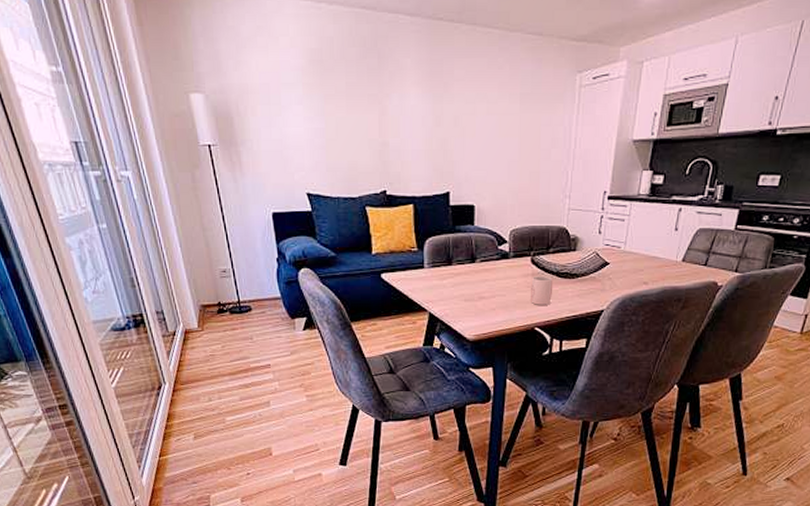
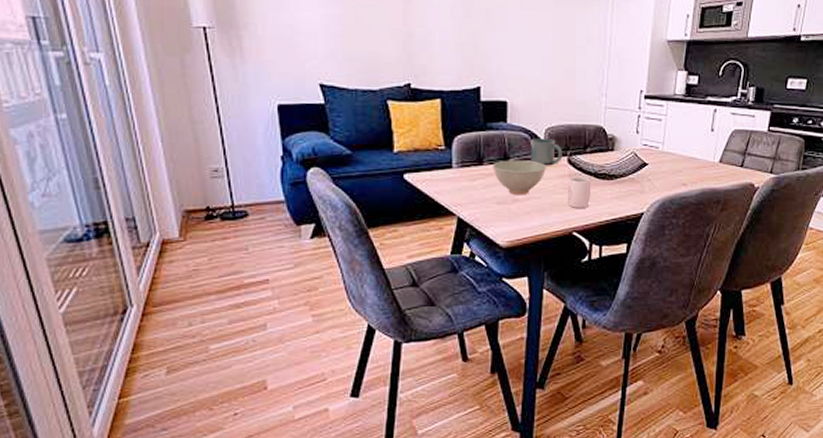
bowl: none [460,260,512,293] -> present [492,160,547,196]
mug: none [496,239,526,266] -> present [531,138,563,166]

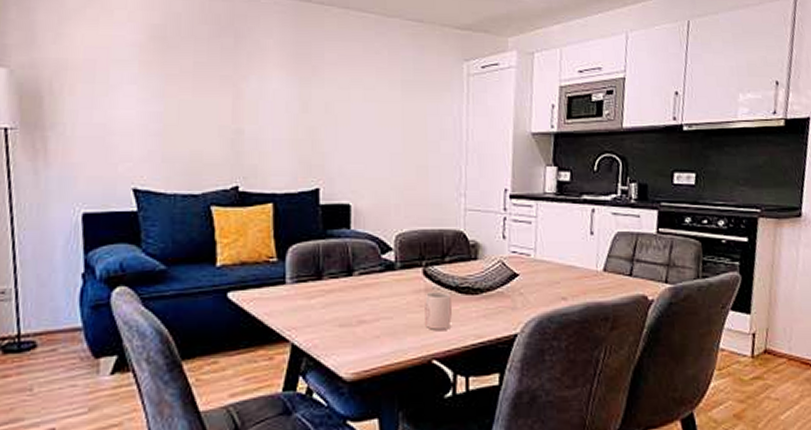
bowl: present [492,160,547,196] -> none [333,273,399,316]
mug: present [531,138,563,166] -> none [379,246,417,279]

